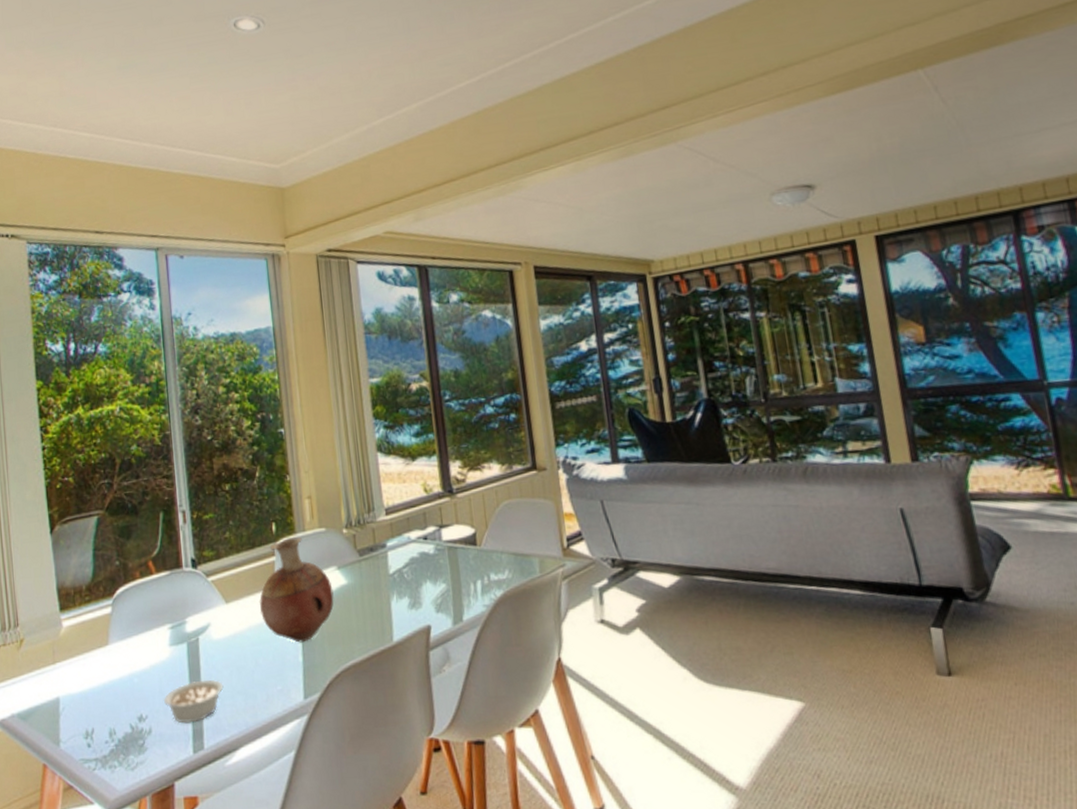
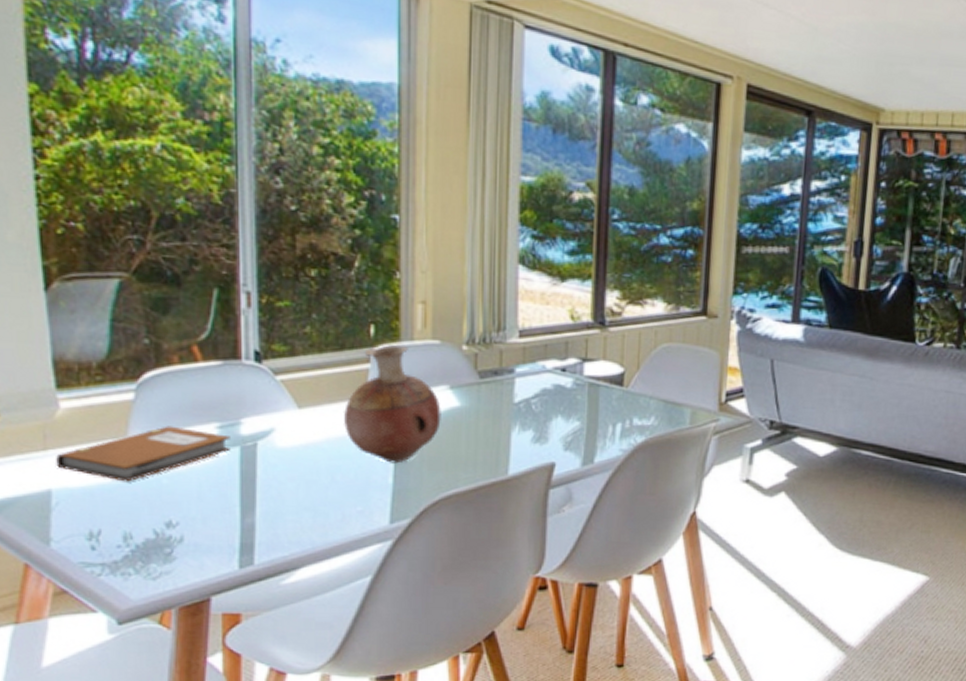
notebook: none [61,631,180,685] -> present [56,426,231,482]
legume: present [163,679,224,724] -> none [202,490,286,536]

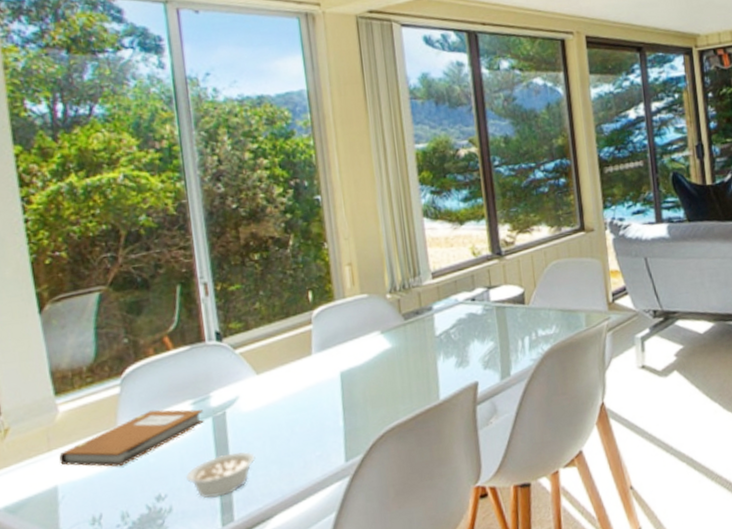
legume: none [202,490,286,536] -> present [185,452,255,498]
vase: present [343,345,441,464] -> none [295,304,377,408]

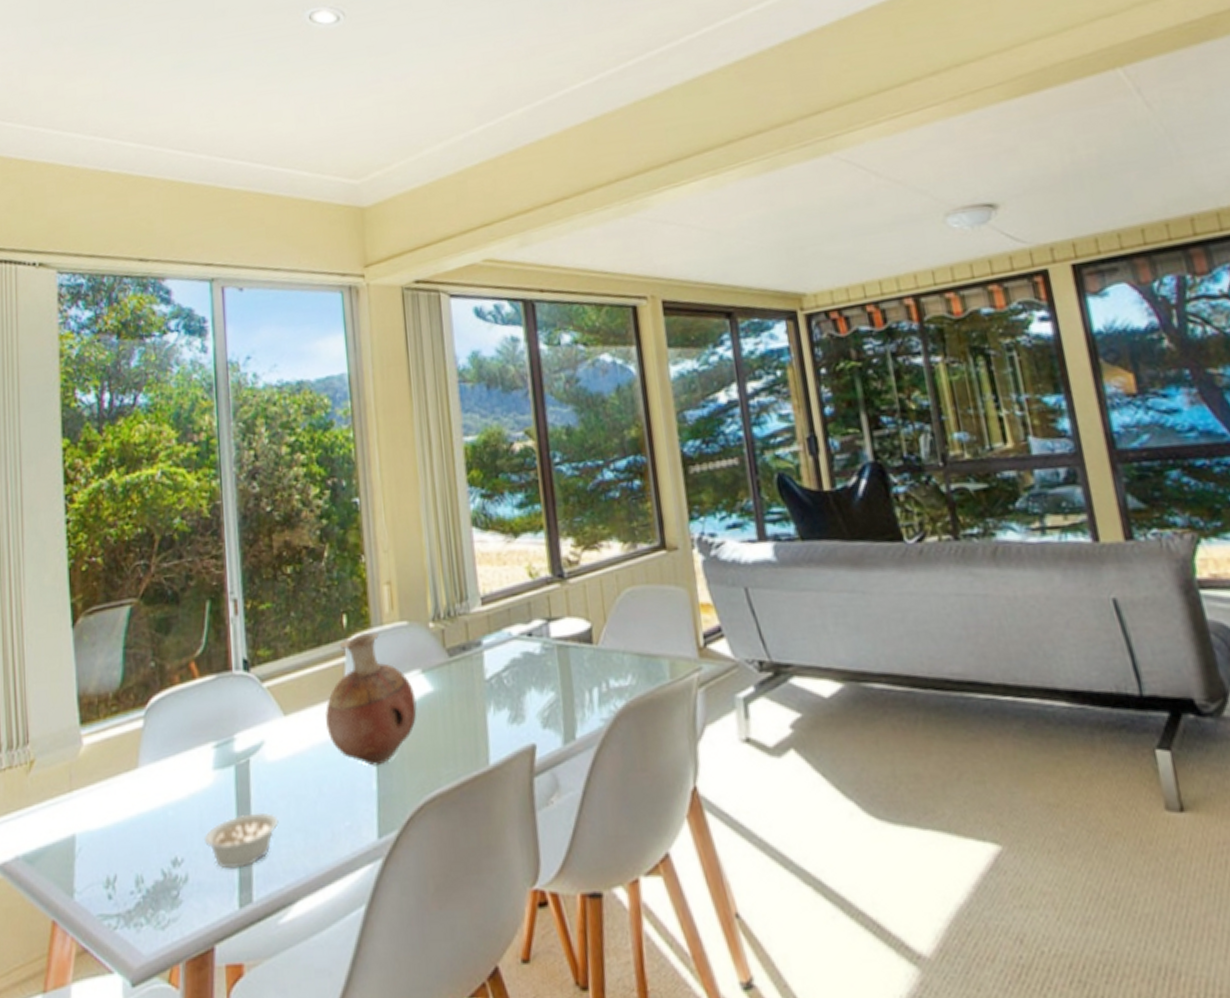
notebook: present [59,409,204,467] -> none [79,750,226,819]
vase: none [295,304,377,408] -> present [325,632,417,766]

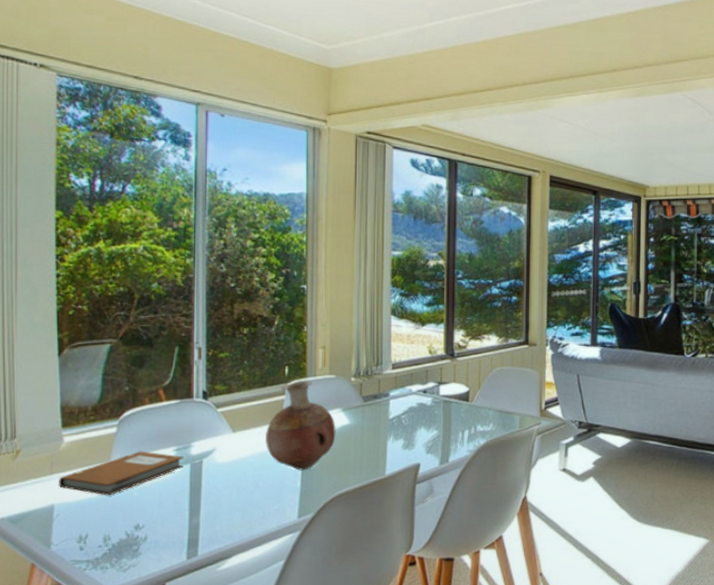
notebook: none [79,750,226,819] -> present [59,451,183,496]
legume: present [203,812,279,869] -> none [161,497,222,533]

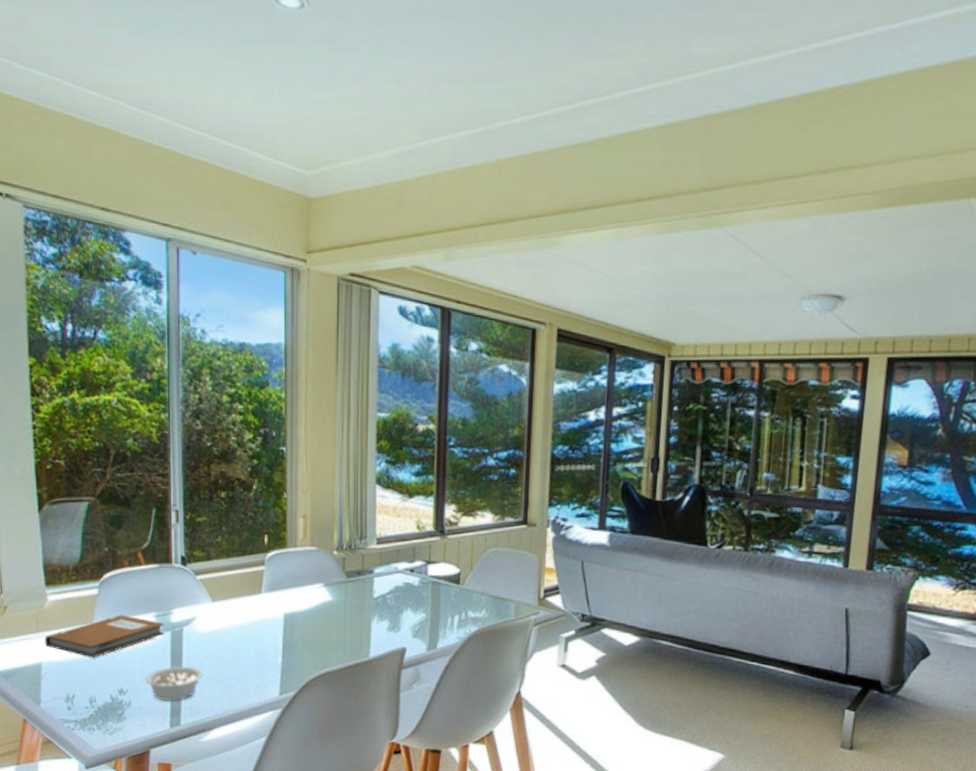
legume: none [161,497,222,533] -> present [144,666,204,702]
vase: present [265,381,336,471] -> none [245,551,318,647]

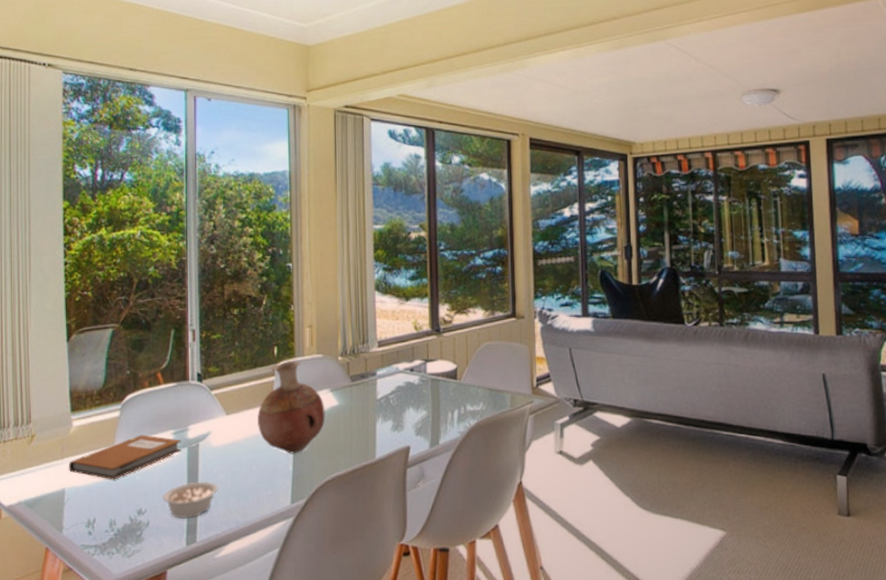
vase: none [245,551,318,647] -> present [257,361,325,454]

